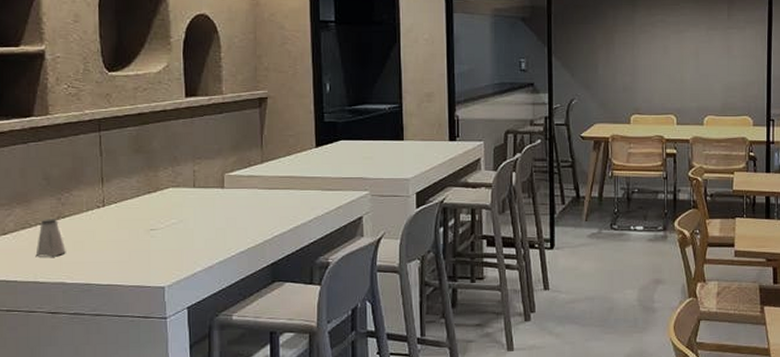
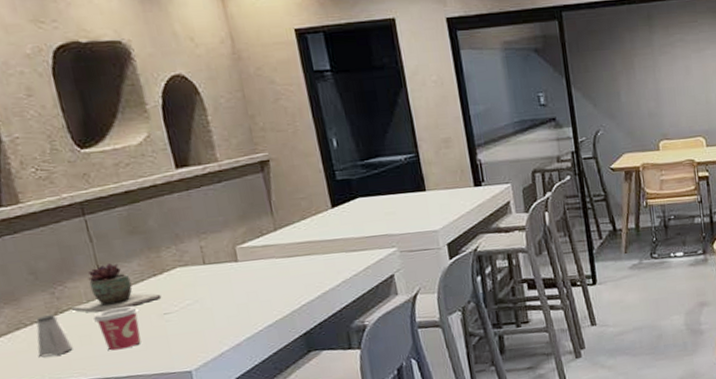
succulent plant: none [73,177,151,222] -> present [71,263,162,313]
cup: none [88,219,130,259] -> present [92,306,141,351]

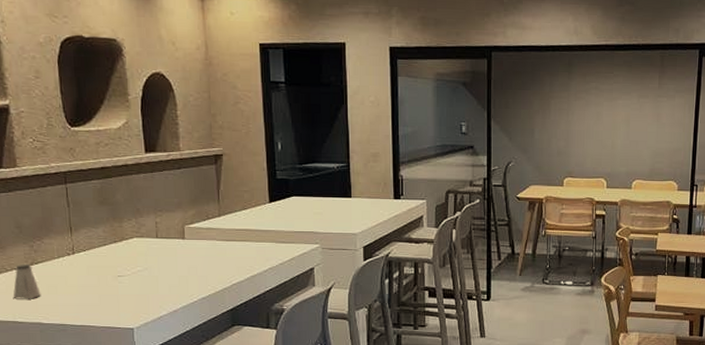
succulent plant: present [71,263,162,313] -> none [45,227,118,268]
cup: present [92,306,141,351] -> none [60,266,99,302]

